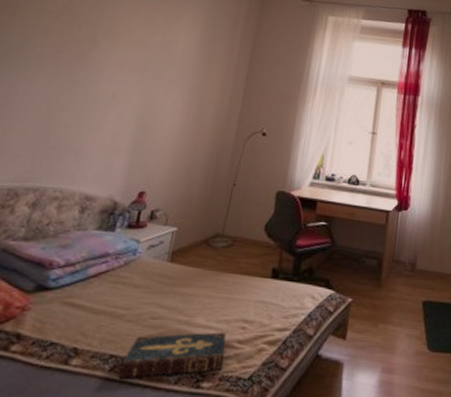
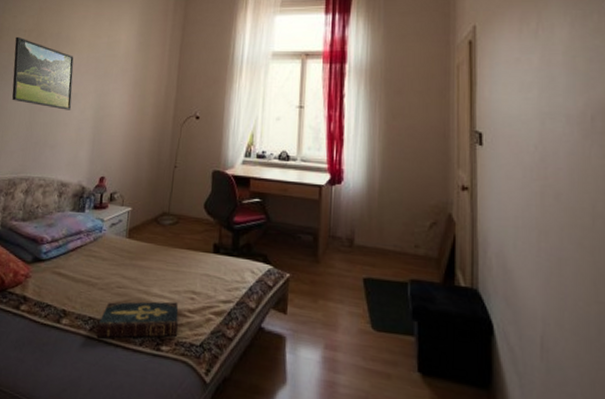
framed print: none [23,17,116,112] -> present [12,36,74,110]

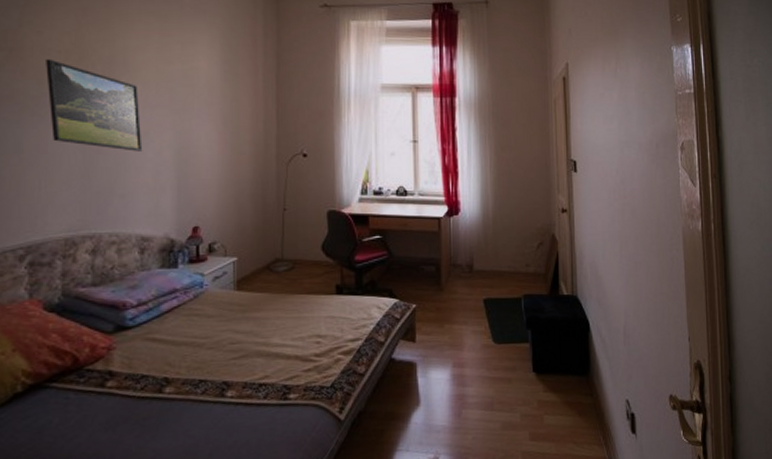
book: present [96,301,179,338] -> none [211,349,306,400]

